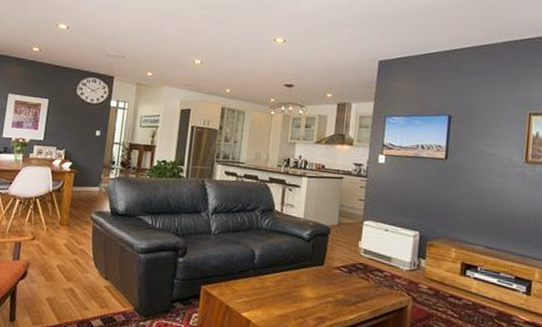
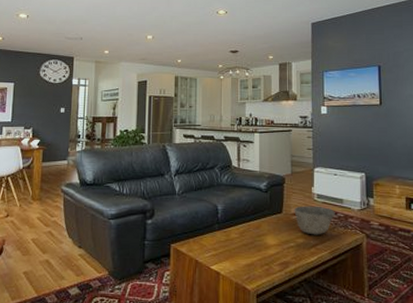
bowl: none [336,260,382,293] -> present [294,205,335,235]

